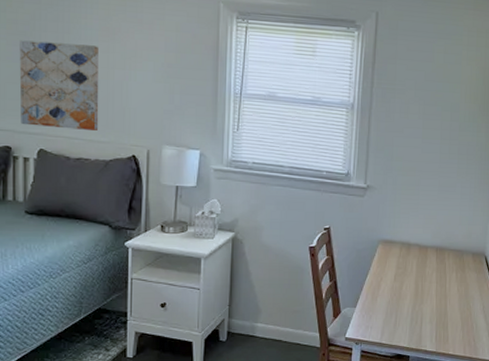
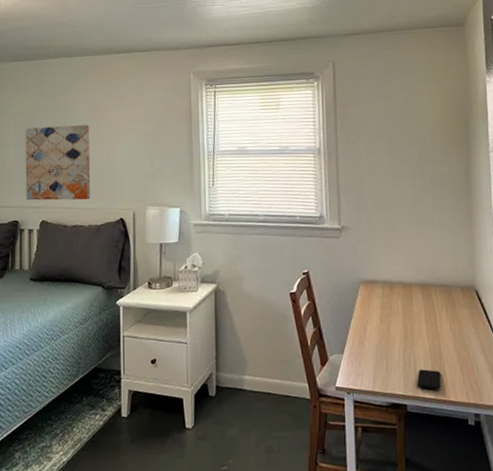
smartphone: none [420,325,443,343] -> present [416,369,441,389]

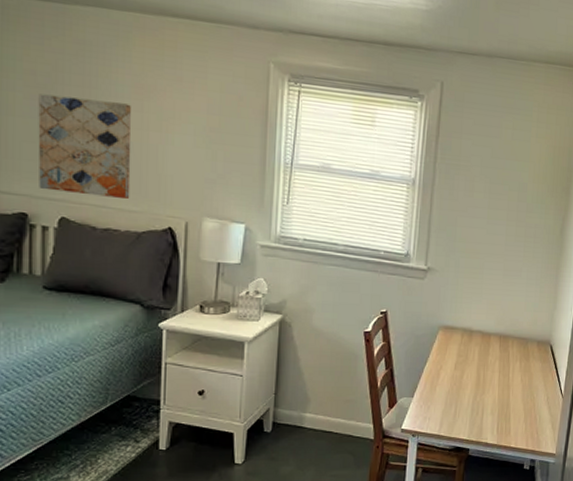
smartphone: present [416,369,441,389] -> none [481,417,505,436]

